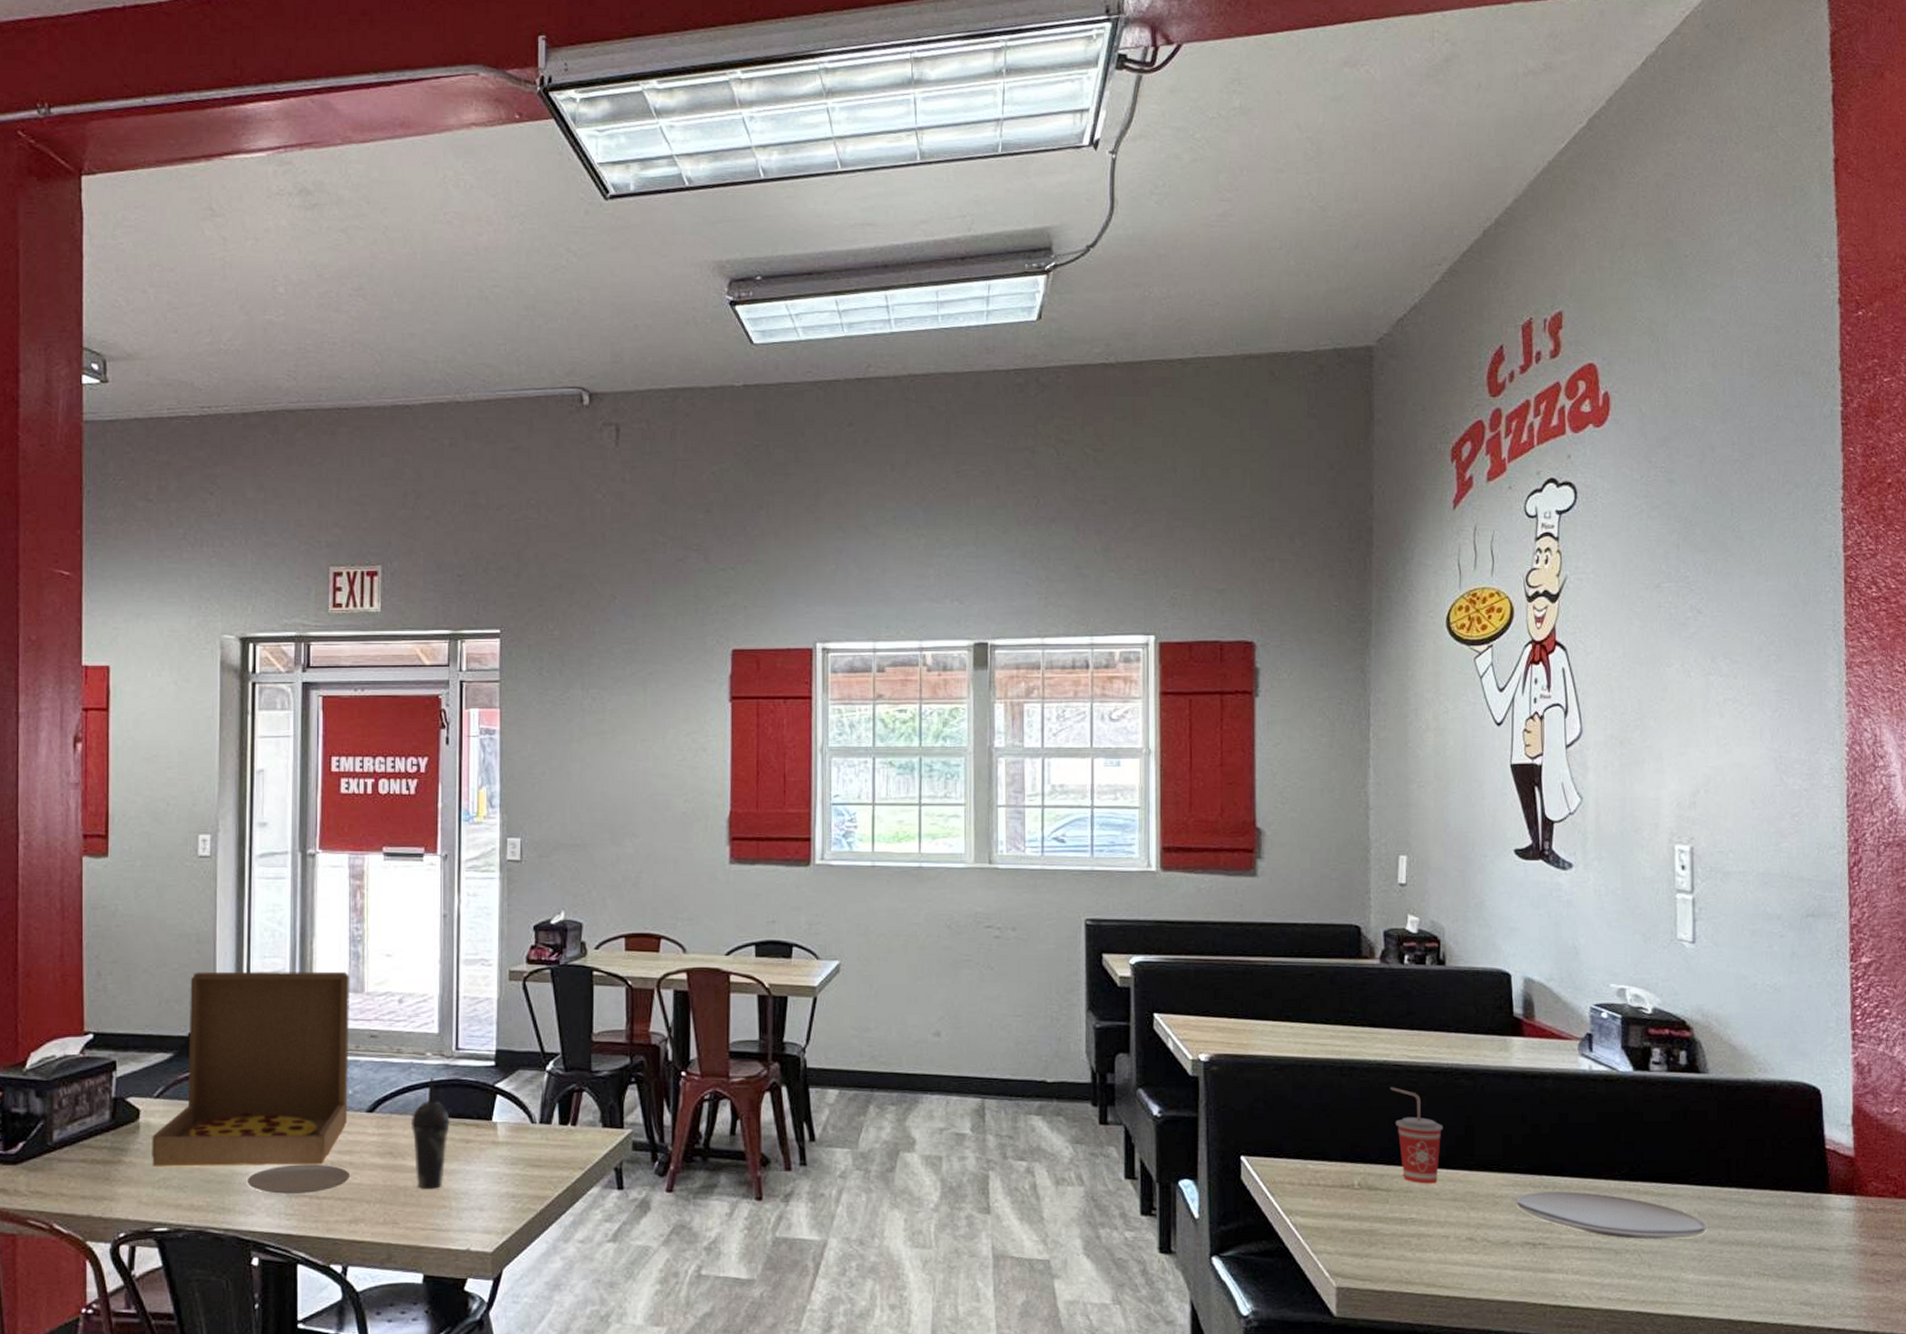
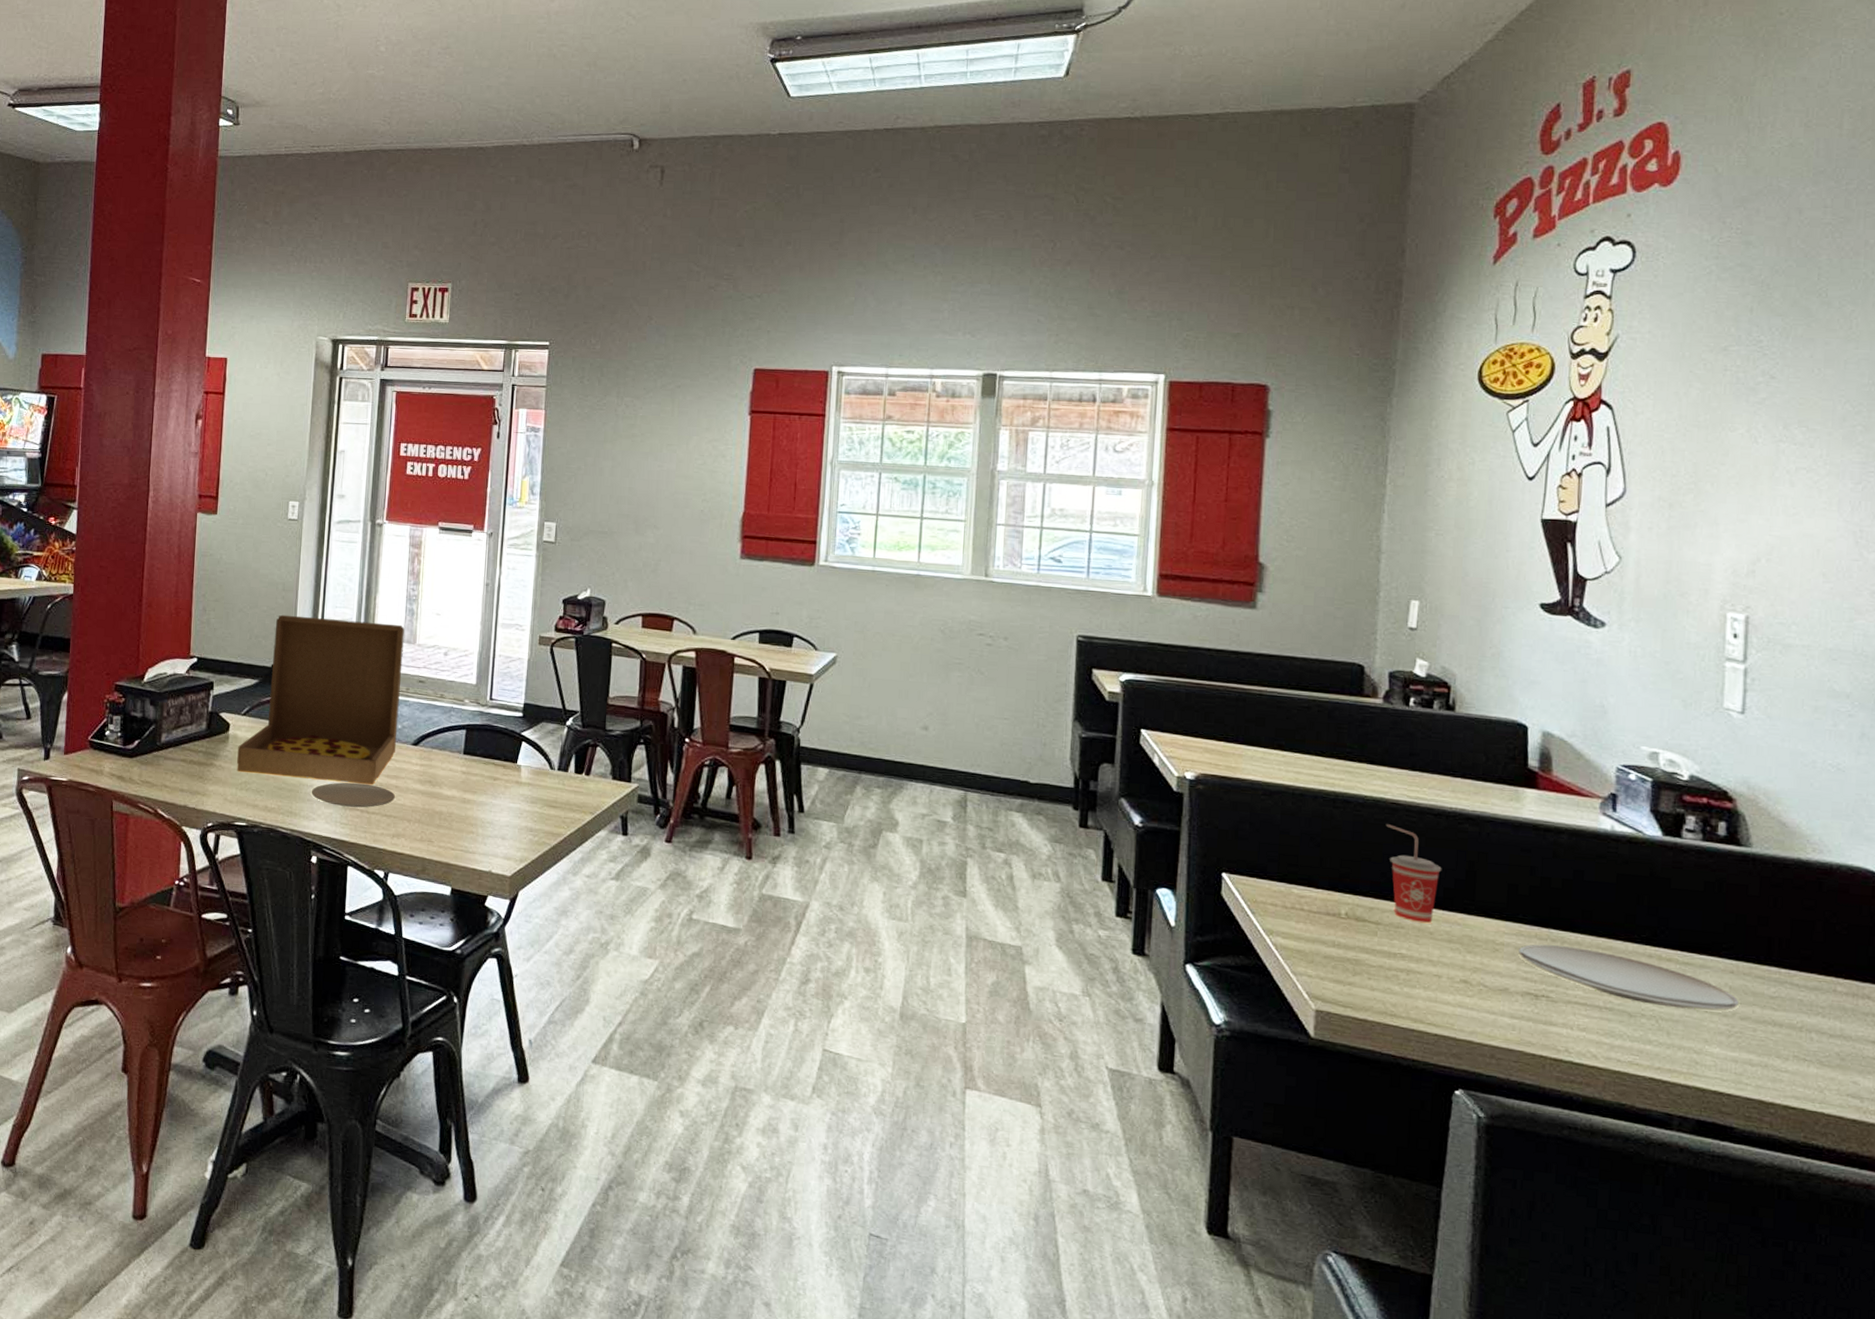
beverage cup: present [410,1076,450,1189] -> none [448,720,481,816]

